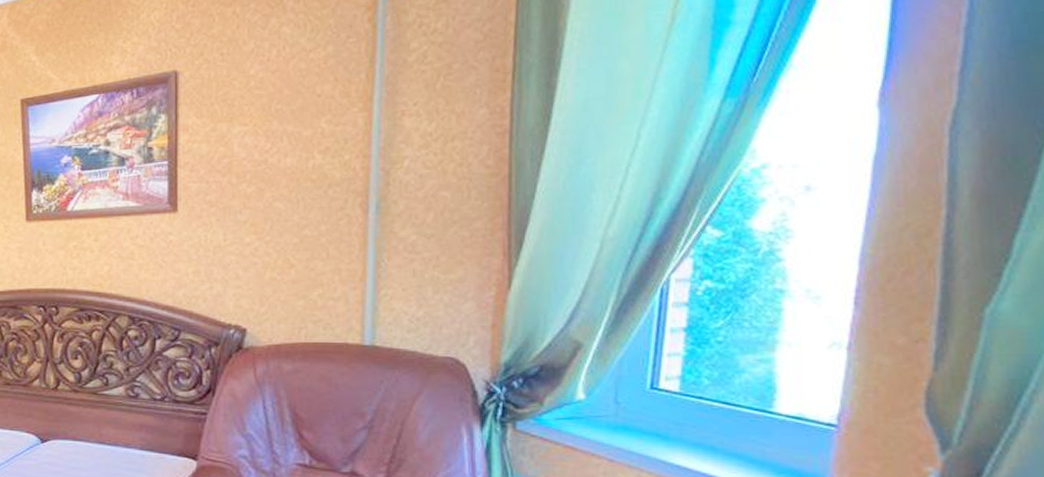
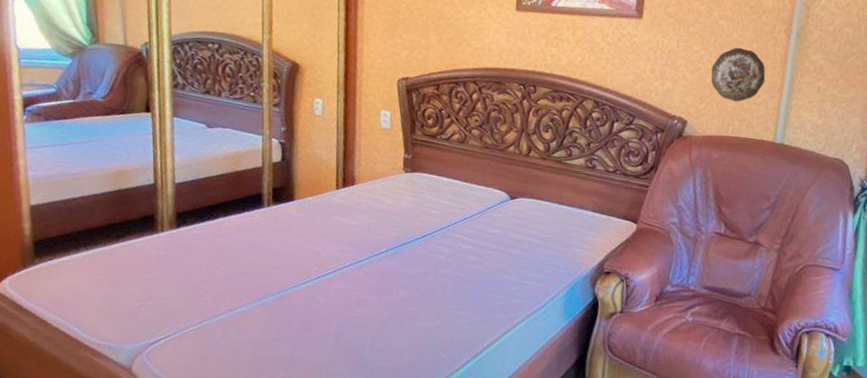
decorative plate: none [270,232,341,299] -> present [711,47,766,102]

